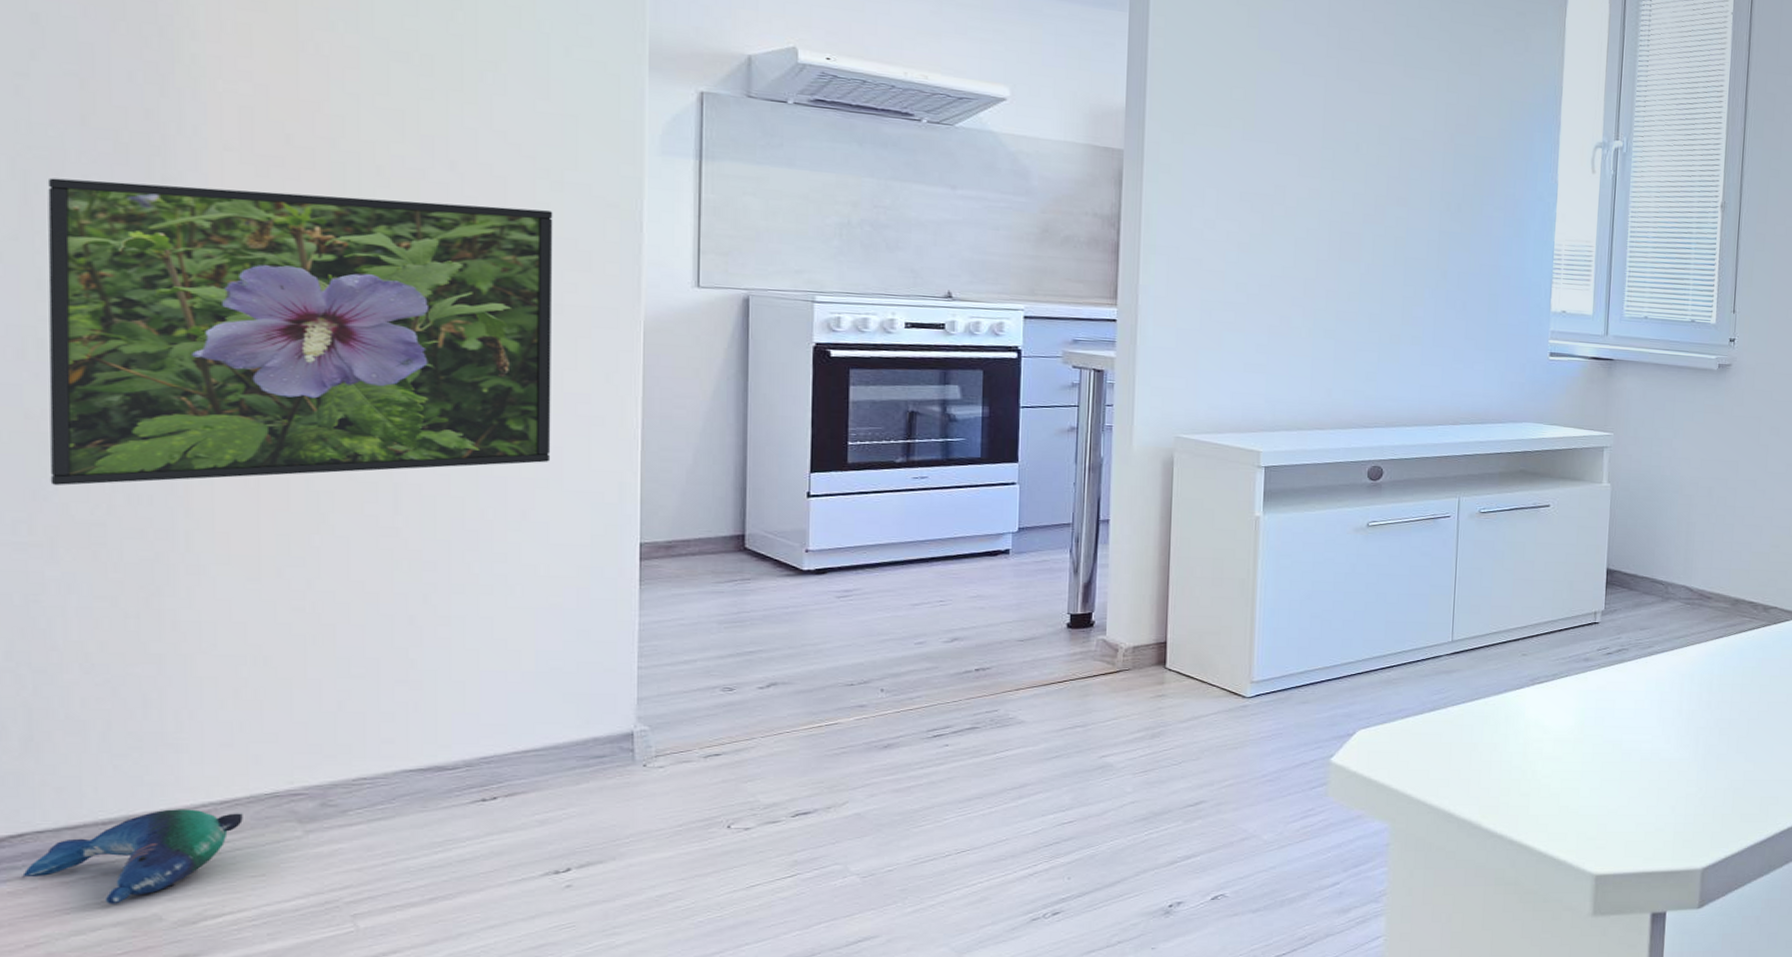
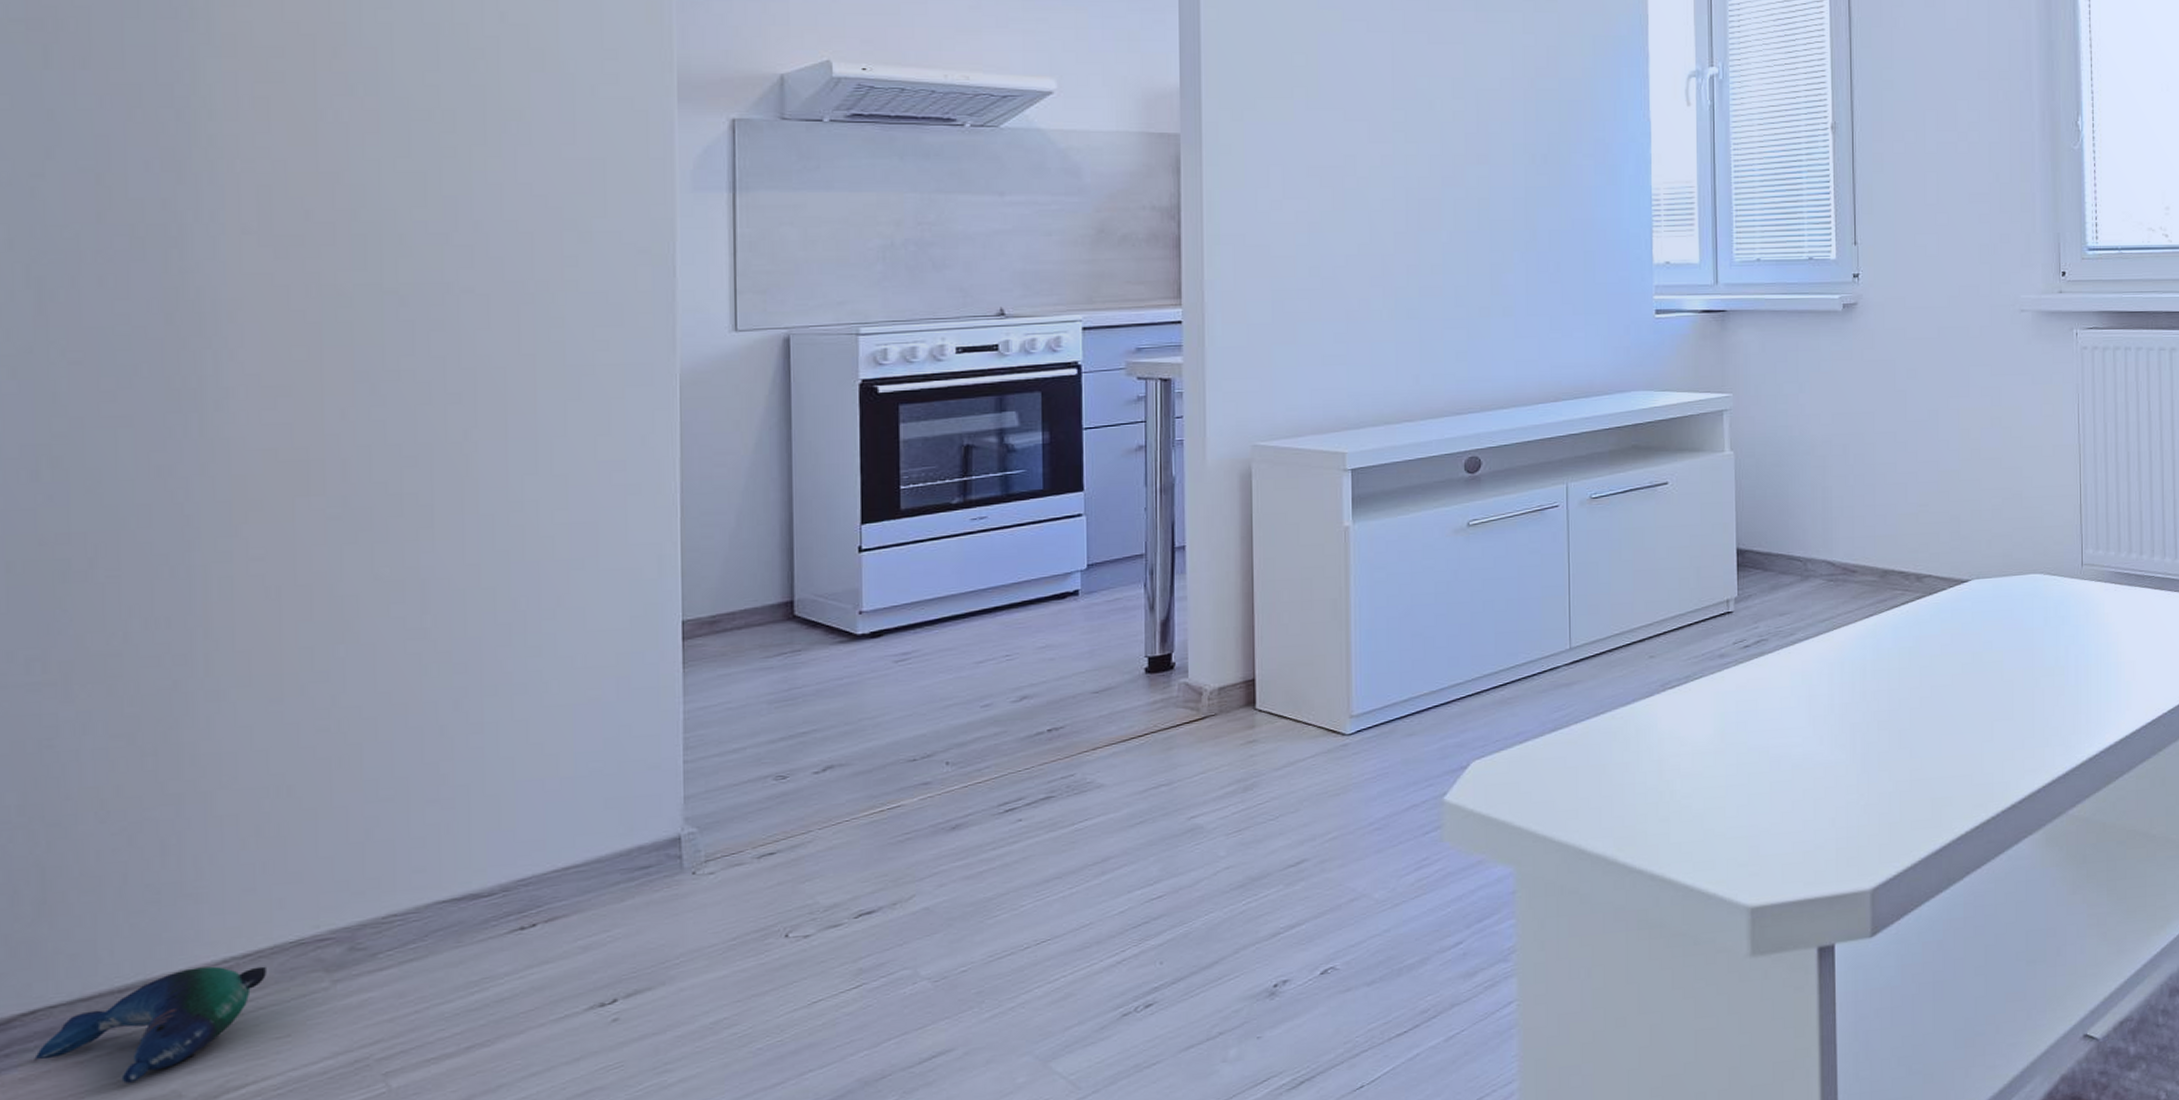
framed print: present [47,177,553,486] -> none [63,264,586,616]

